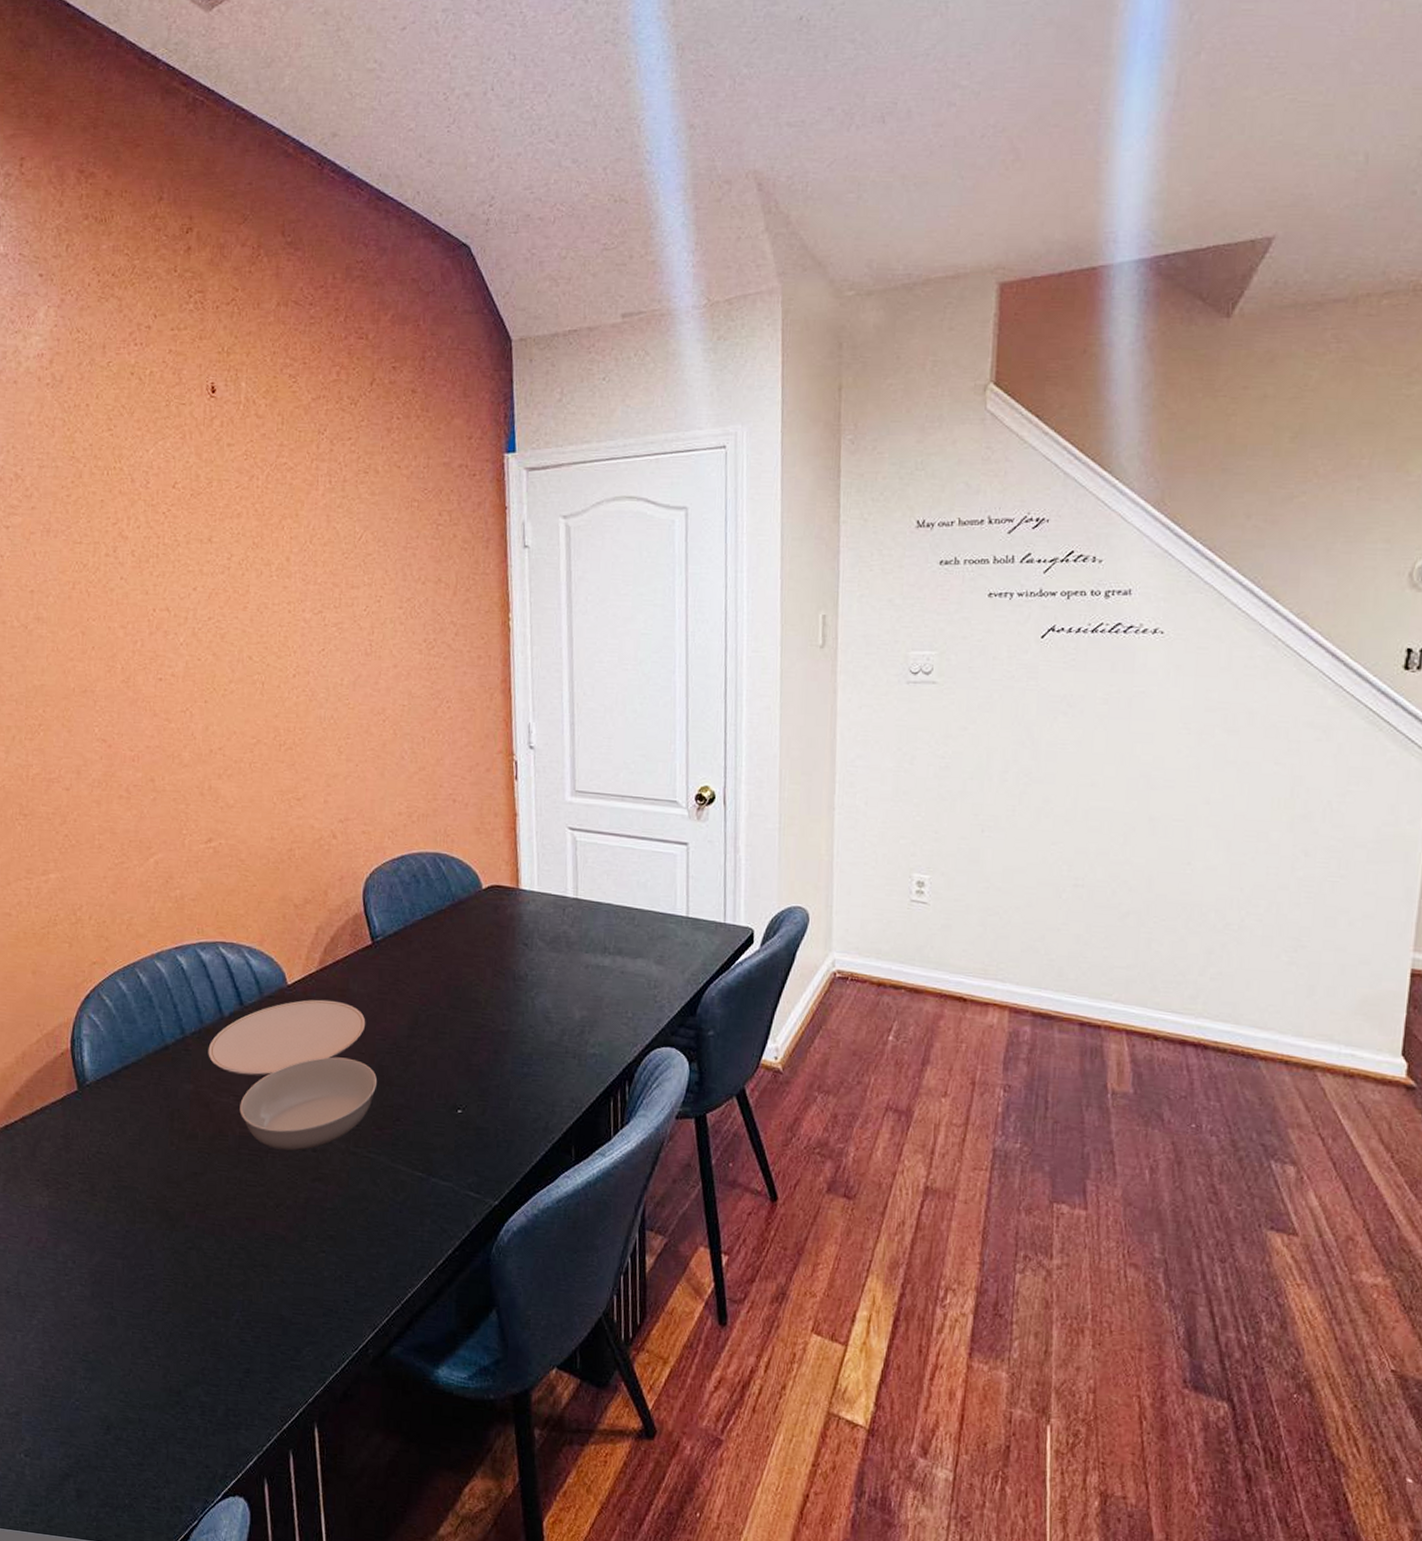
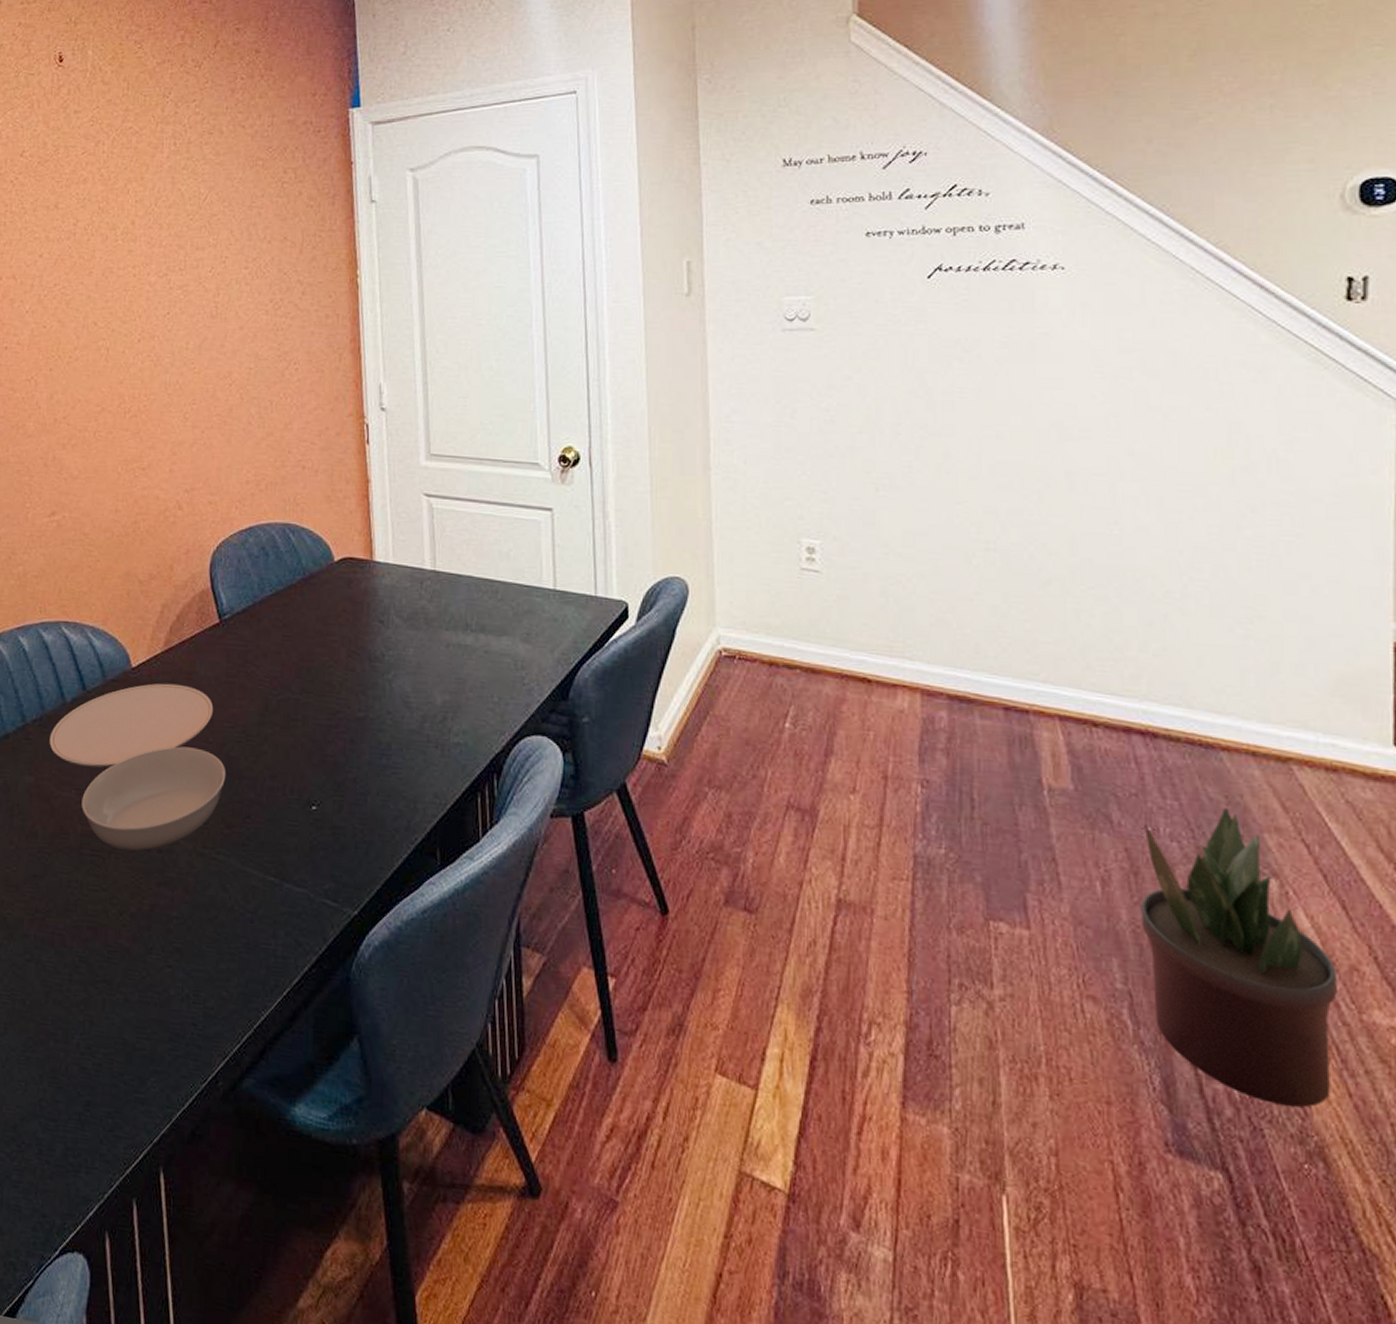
planter: none [1180,1108,1336,1350] -> present [1141,808,1337,1108]

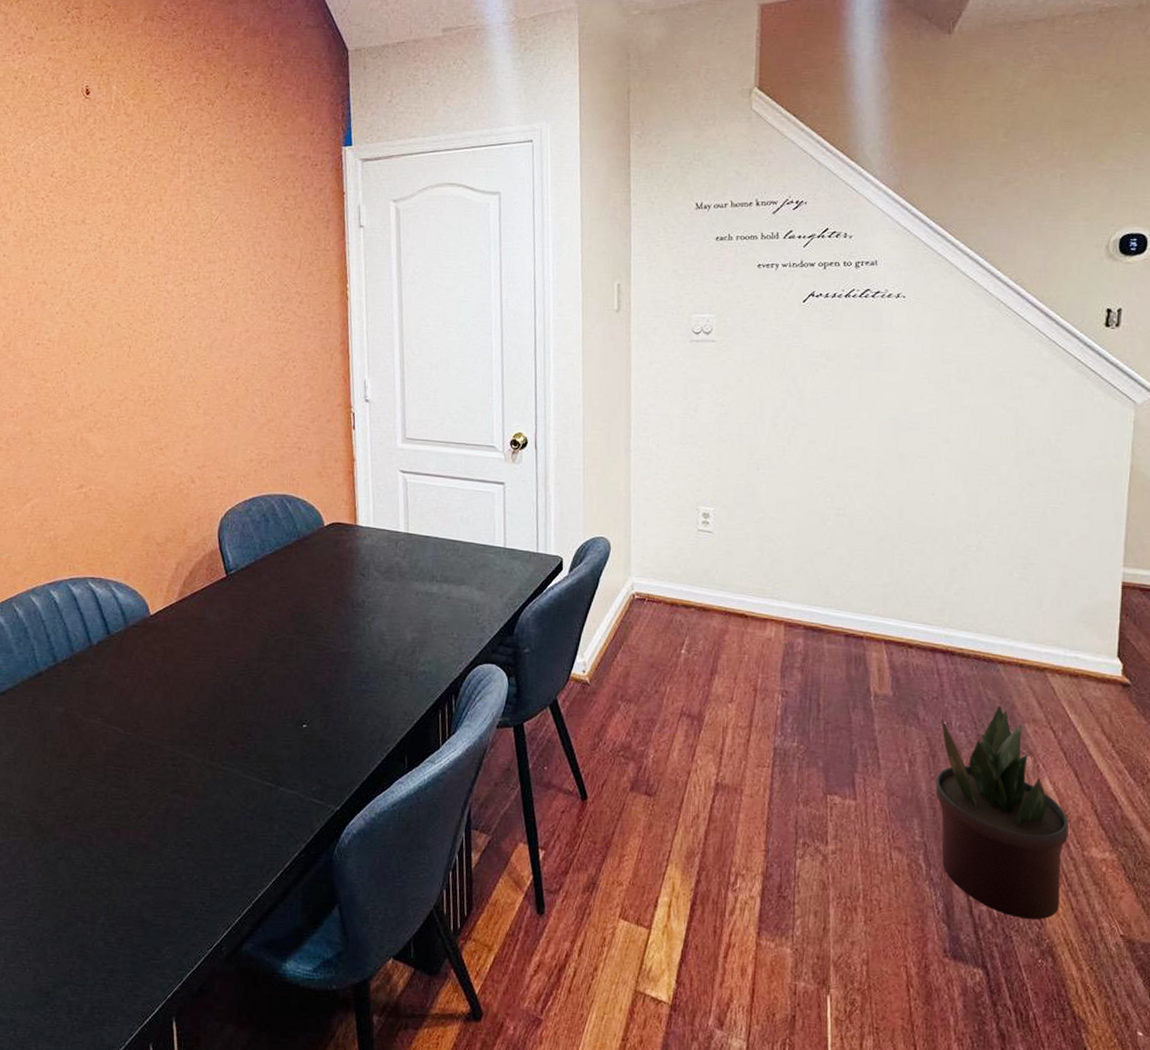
plate: present [49,683,214,768] -> none [78,627,221,698]
bowl: present [81,746,227,852] -> none [106,679,231,766]

